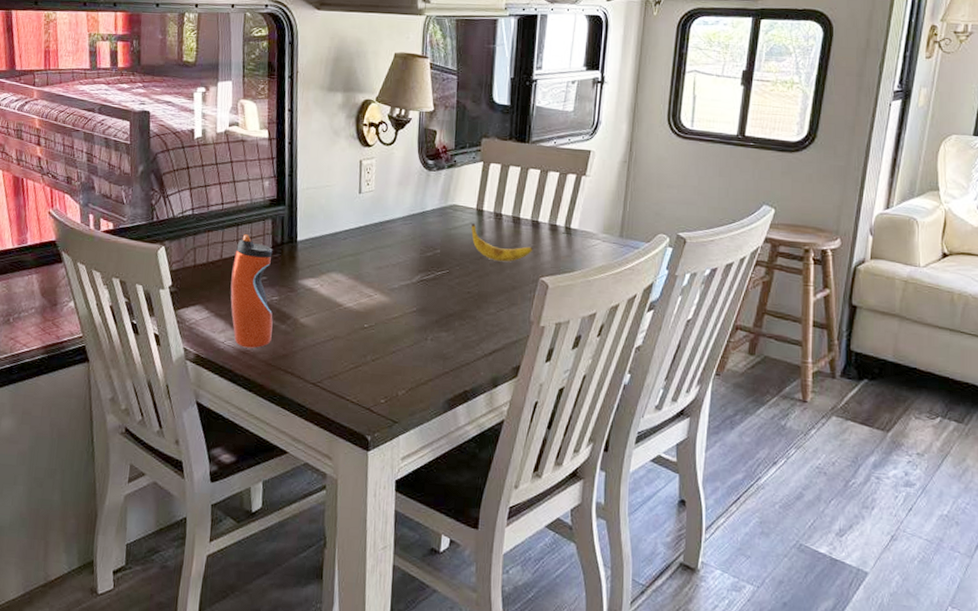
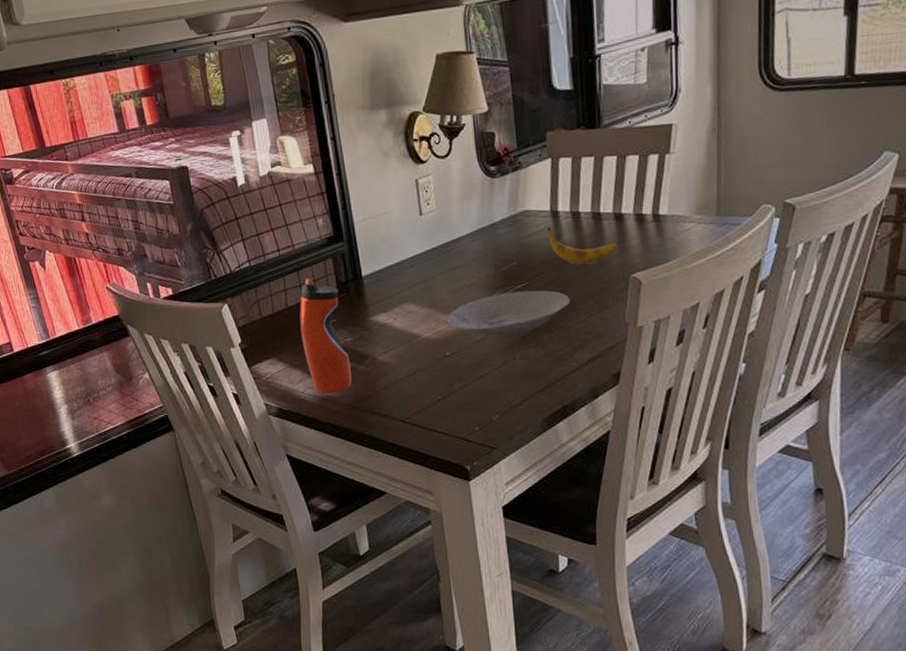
bowl: none [368,276,484,317] -> present [445,290,571,336]

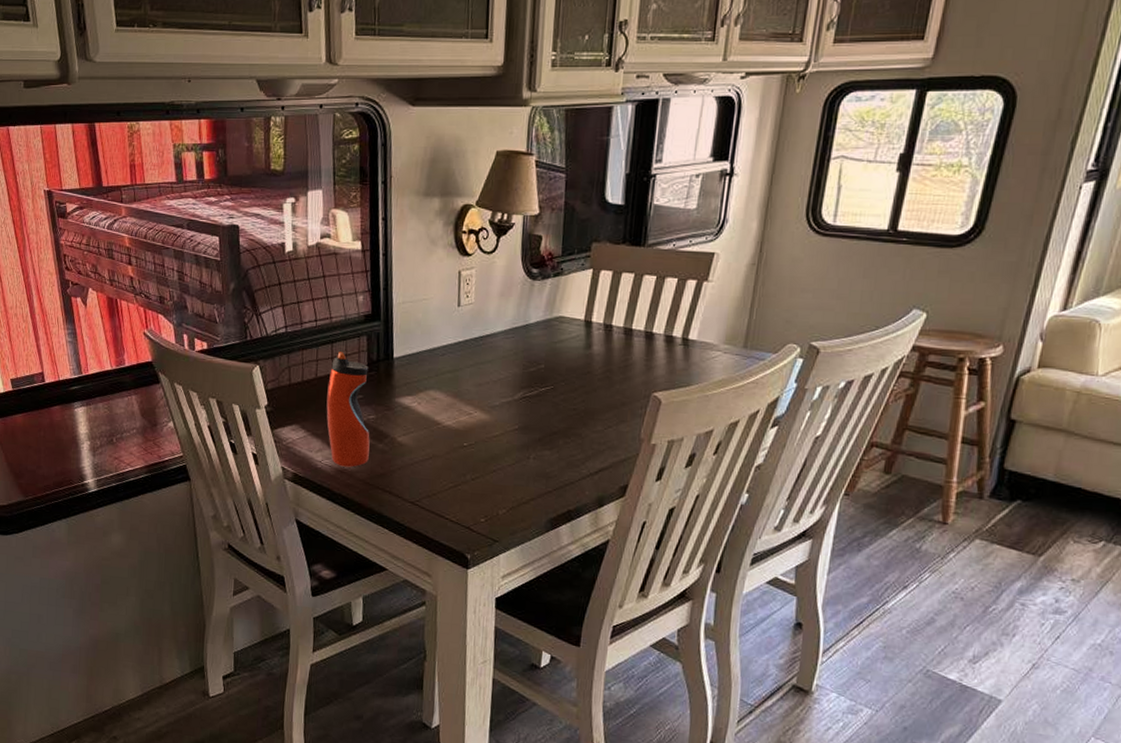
bowl: present [445,290,571,336] -> none [468,393,591,435]
banana: present [547,227,620,264] -> none [578,336,646,377]

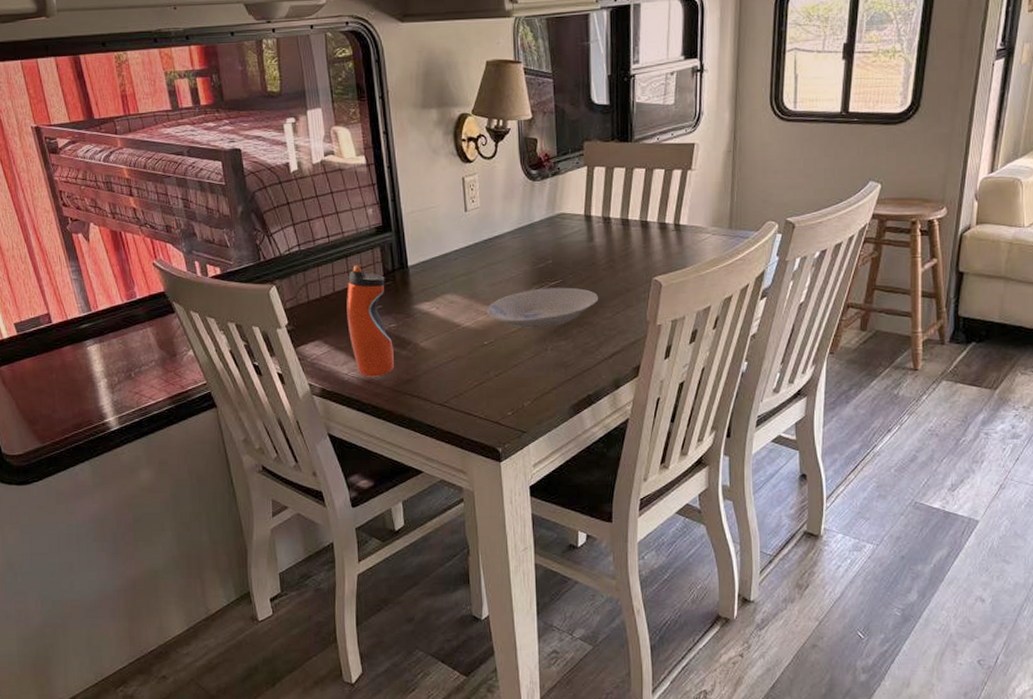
bowl: none [468,393,591,435] -> present [485,287,599,328]

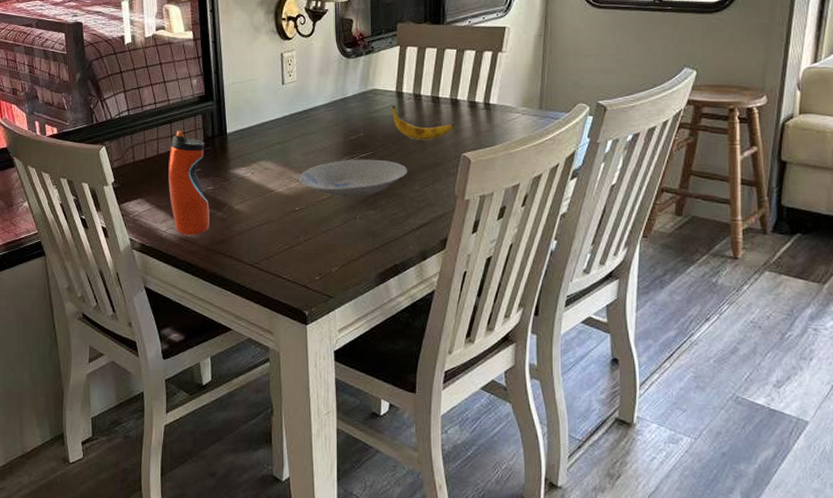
banana: none [581,230,645,266] -> present [392,106,454,141]

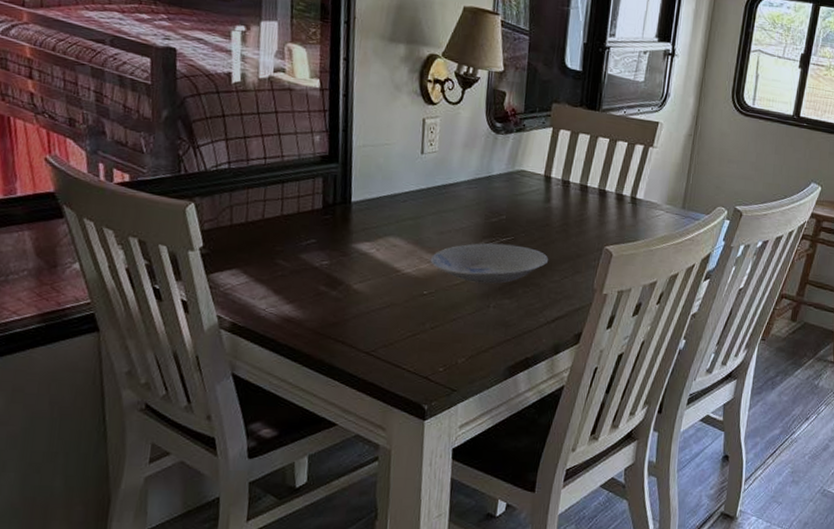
water bottle: present [168,130,210,235] -> none [273,192,324,316]
banana: present [392,106,454,141] -> none [538,190,600,230]

